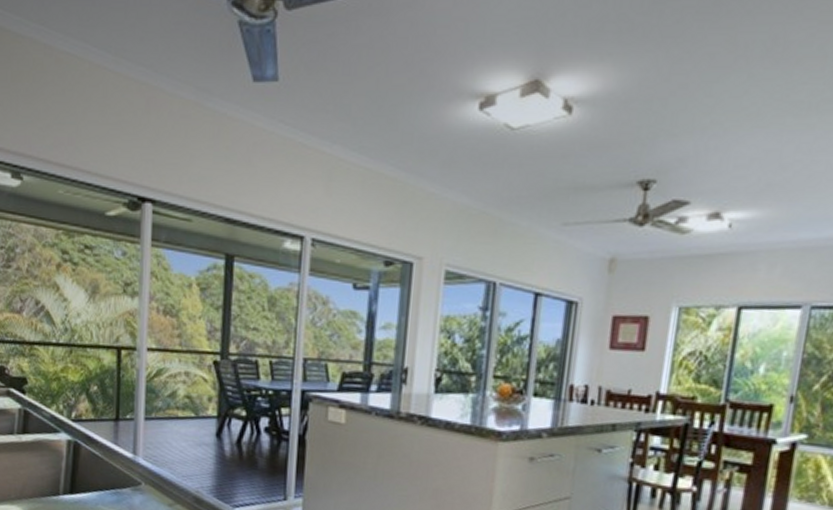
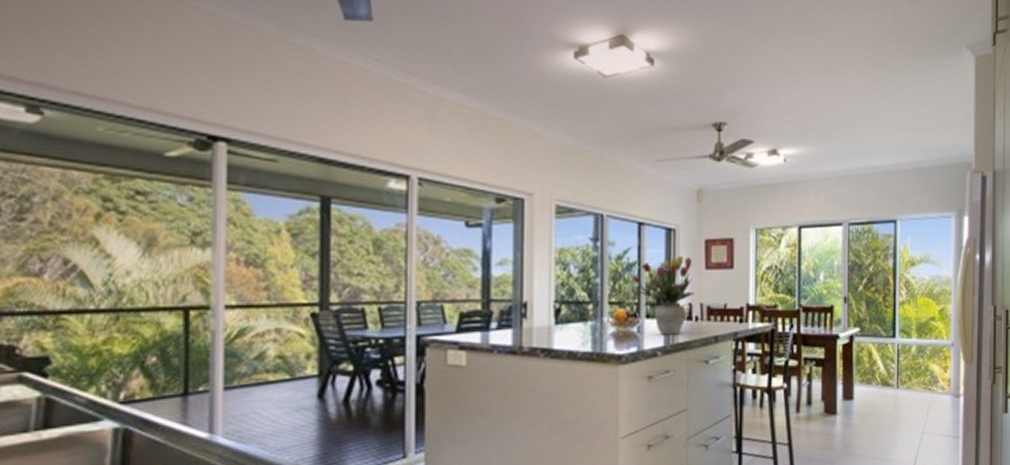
flower arrangement: none [519,332,594,418] -> present [631,256,695,335]

